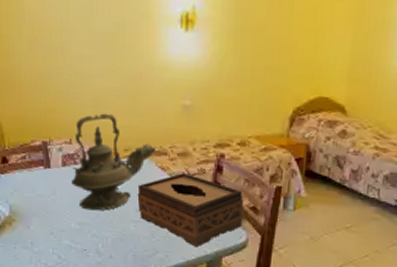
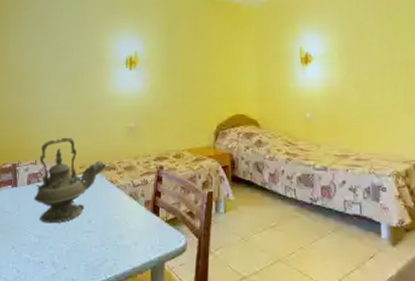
tissue box: present [137,173,244,248] -> none [90,185,181,254]

